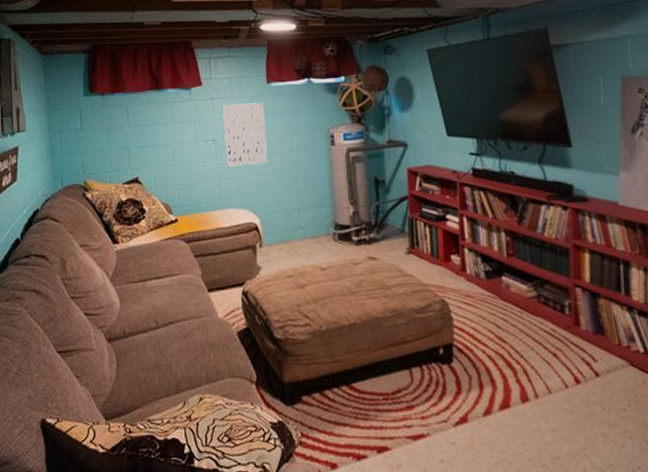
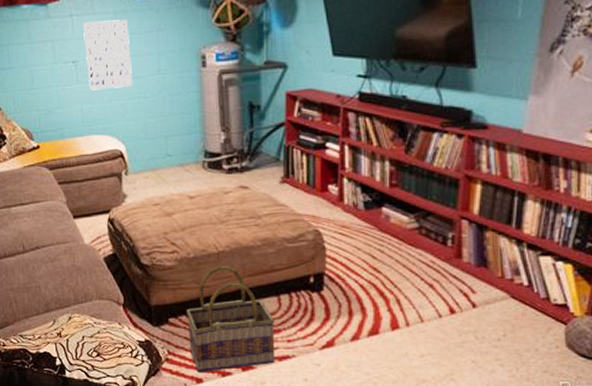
basket: none [319,338,410,456] -> present [185,265,276,372]

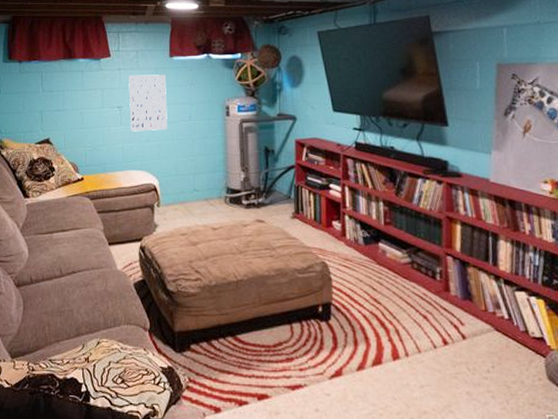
basket: present [185,265,276,372] -> none [206,293,289,401]

